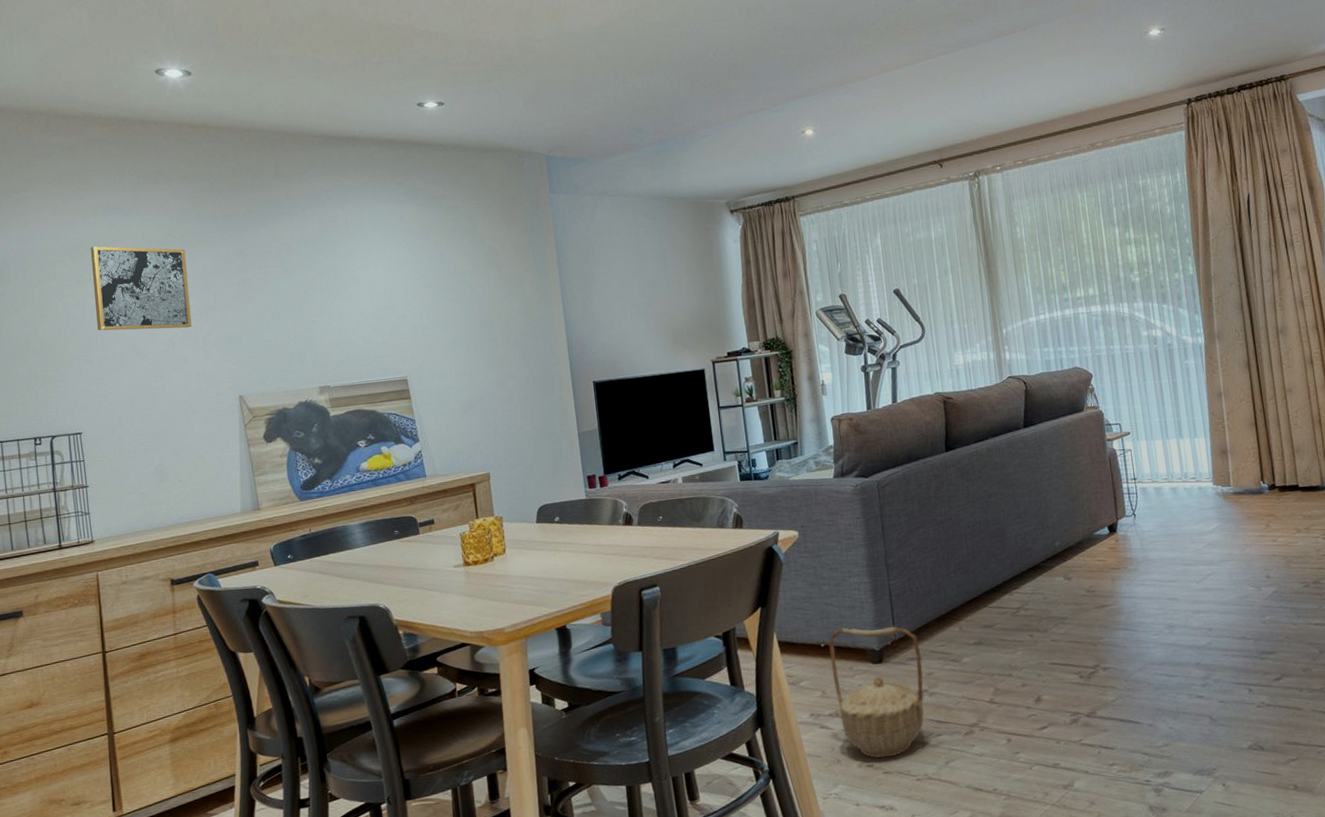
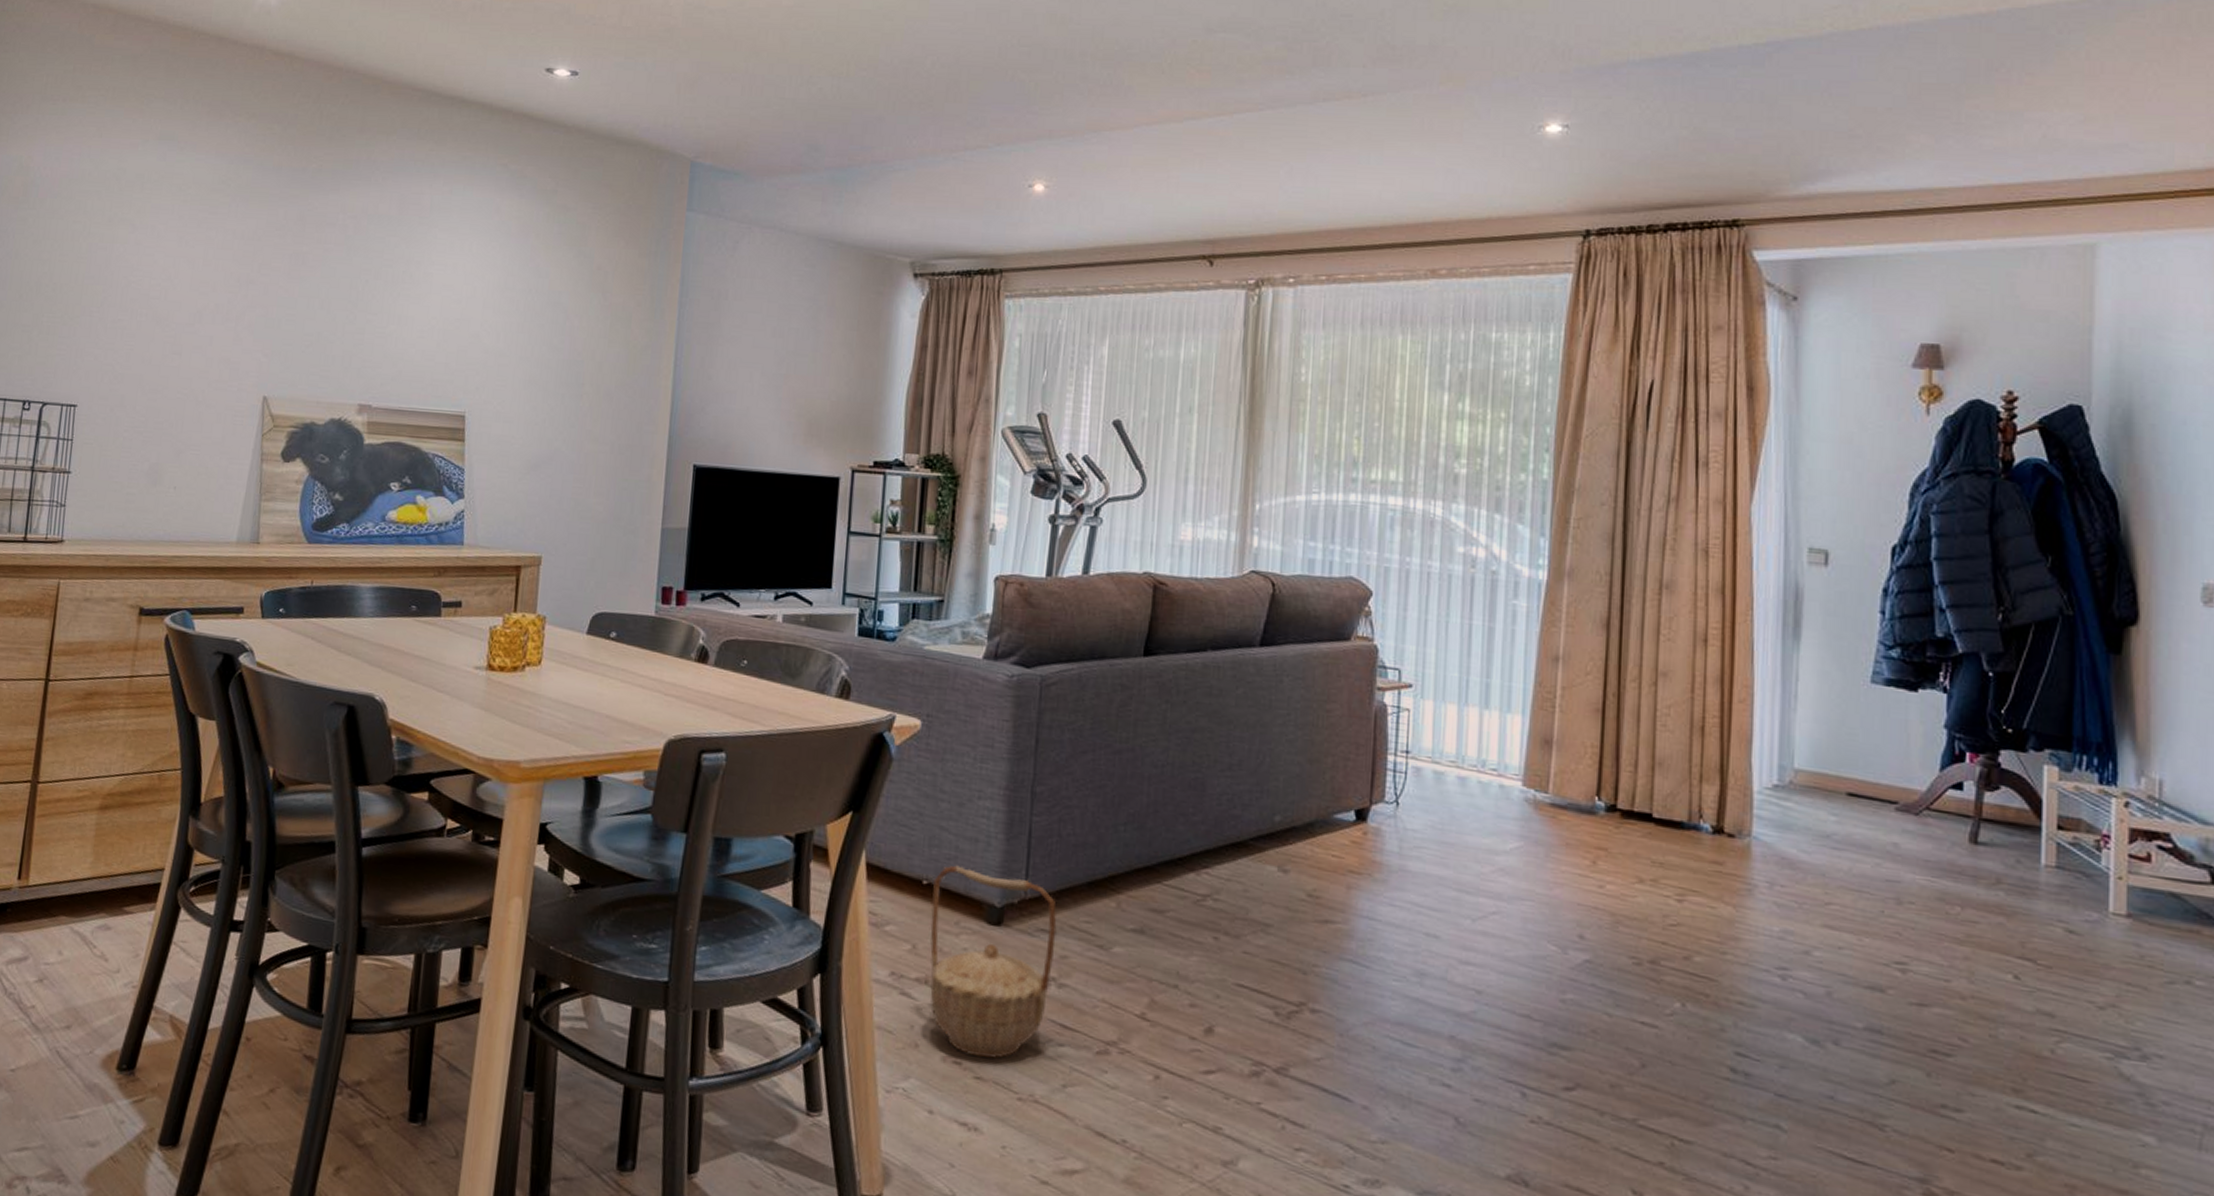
wall art: present [90,246,192,331] -> none [120,181,237,301]

